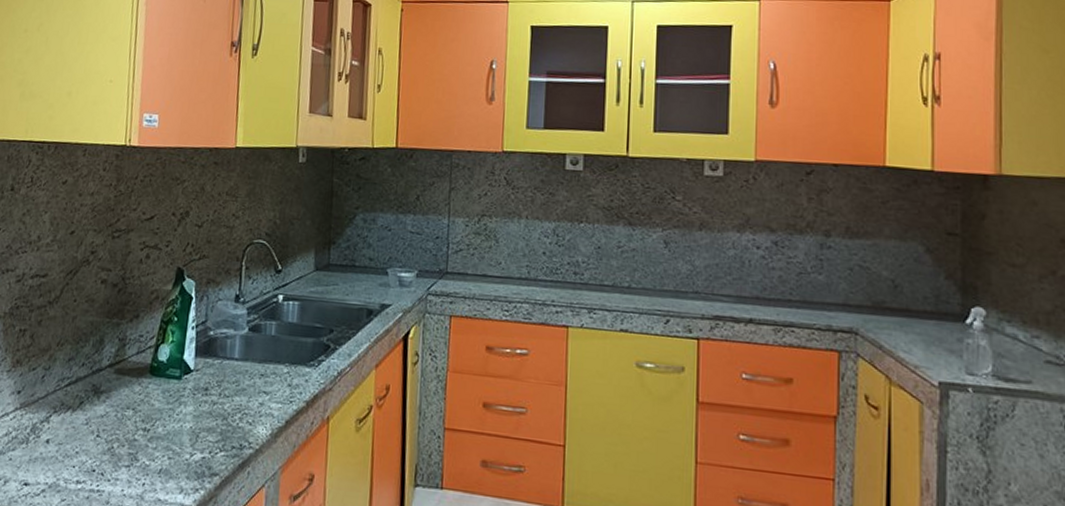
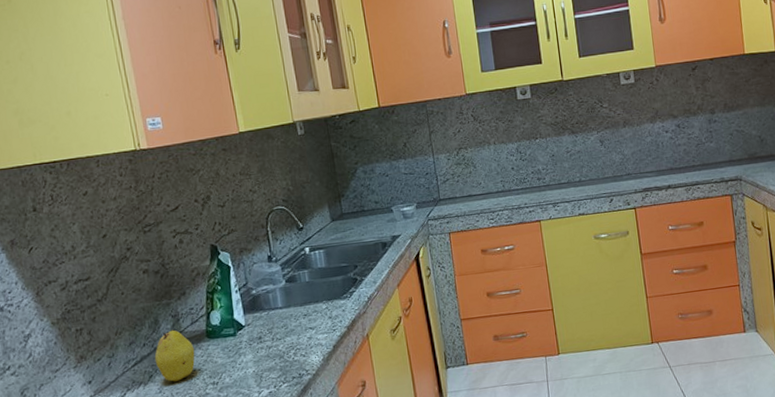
fruit: none [89,355,134,417] -> present [154,330,195,382]

